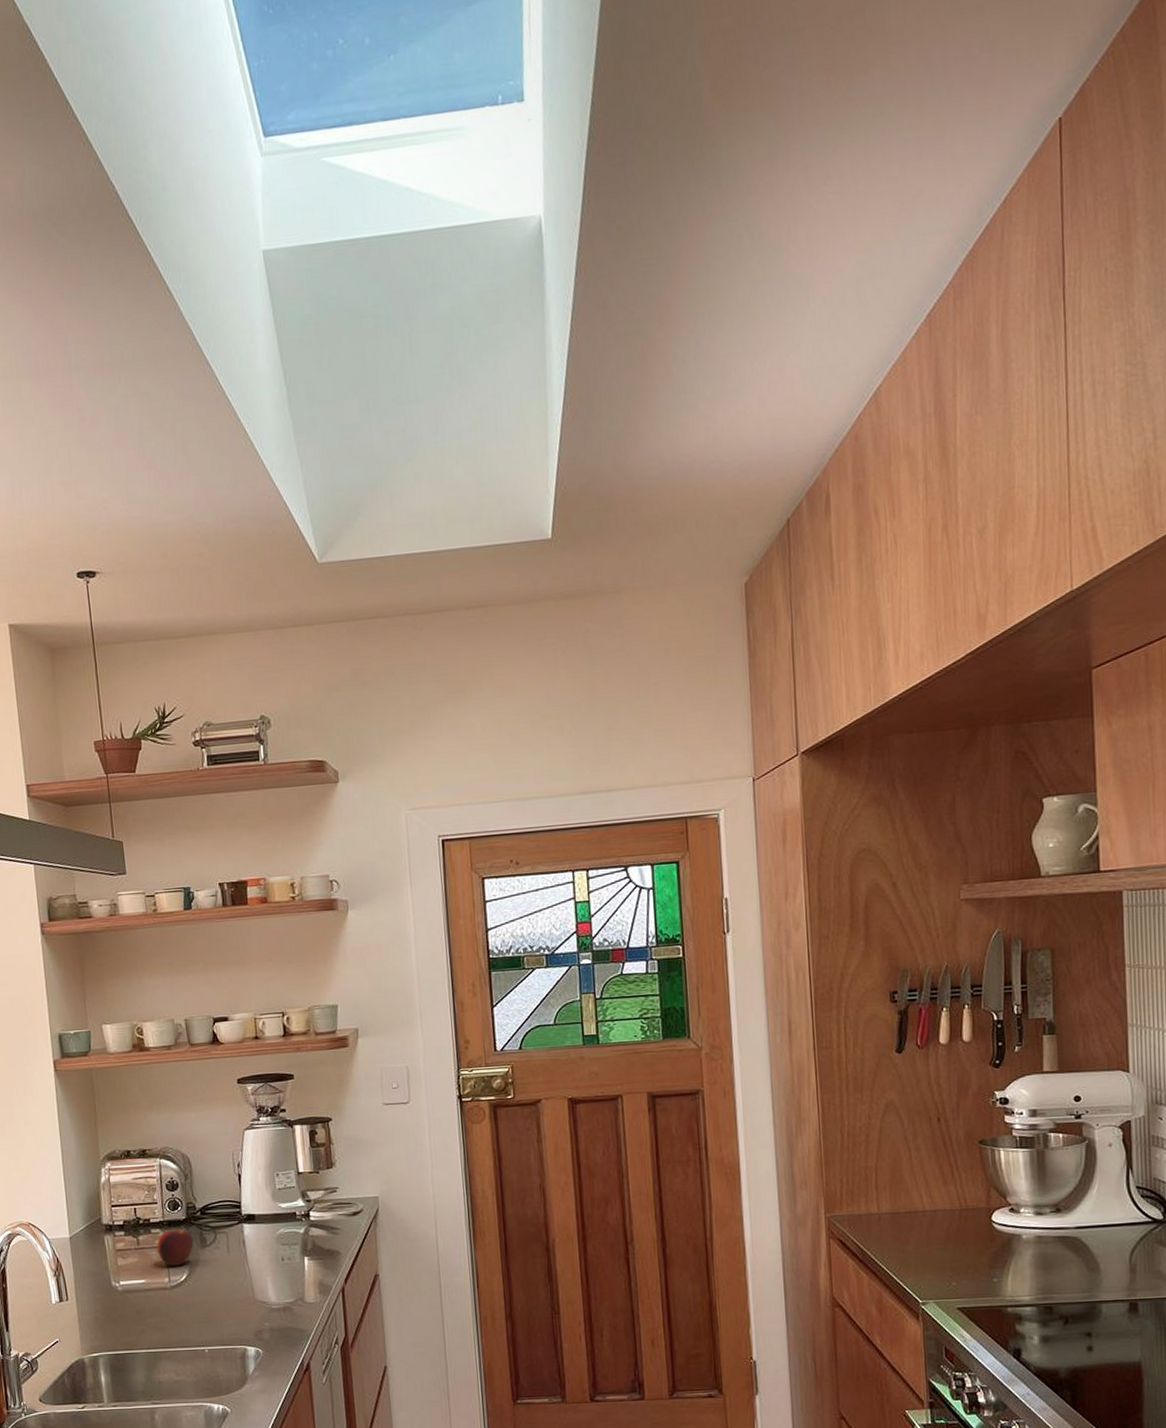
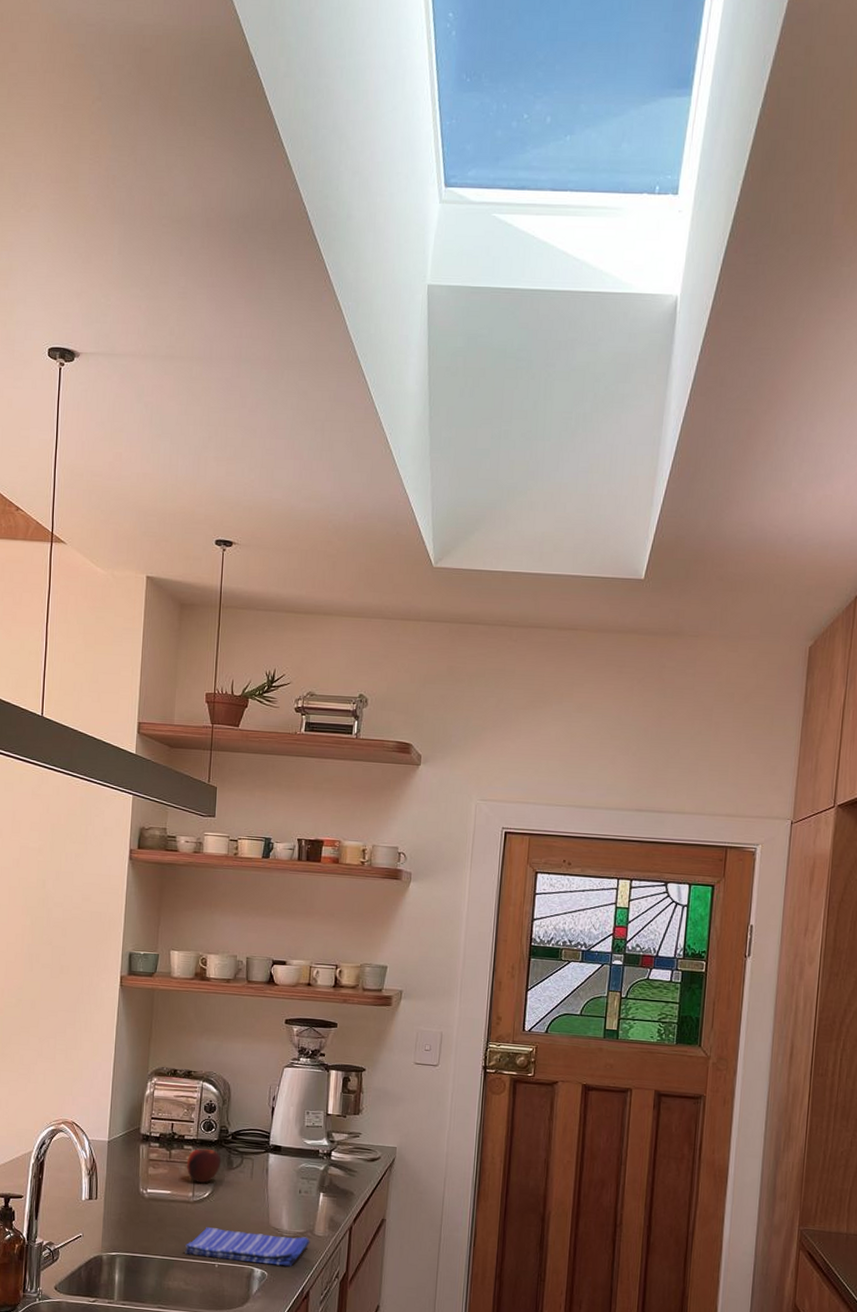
dish towel: none [170,1306,302,1344] -> present [185,1227,310,1267]

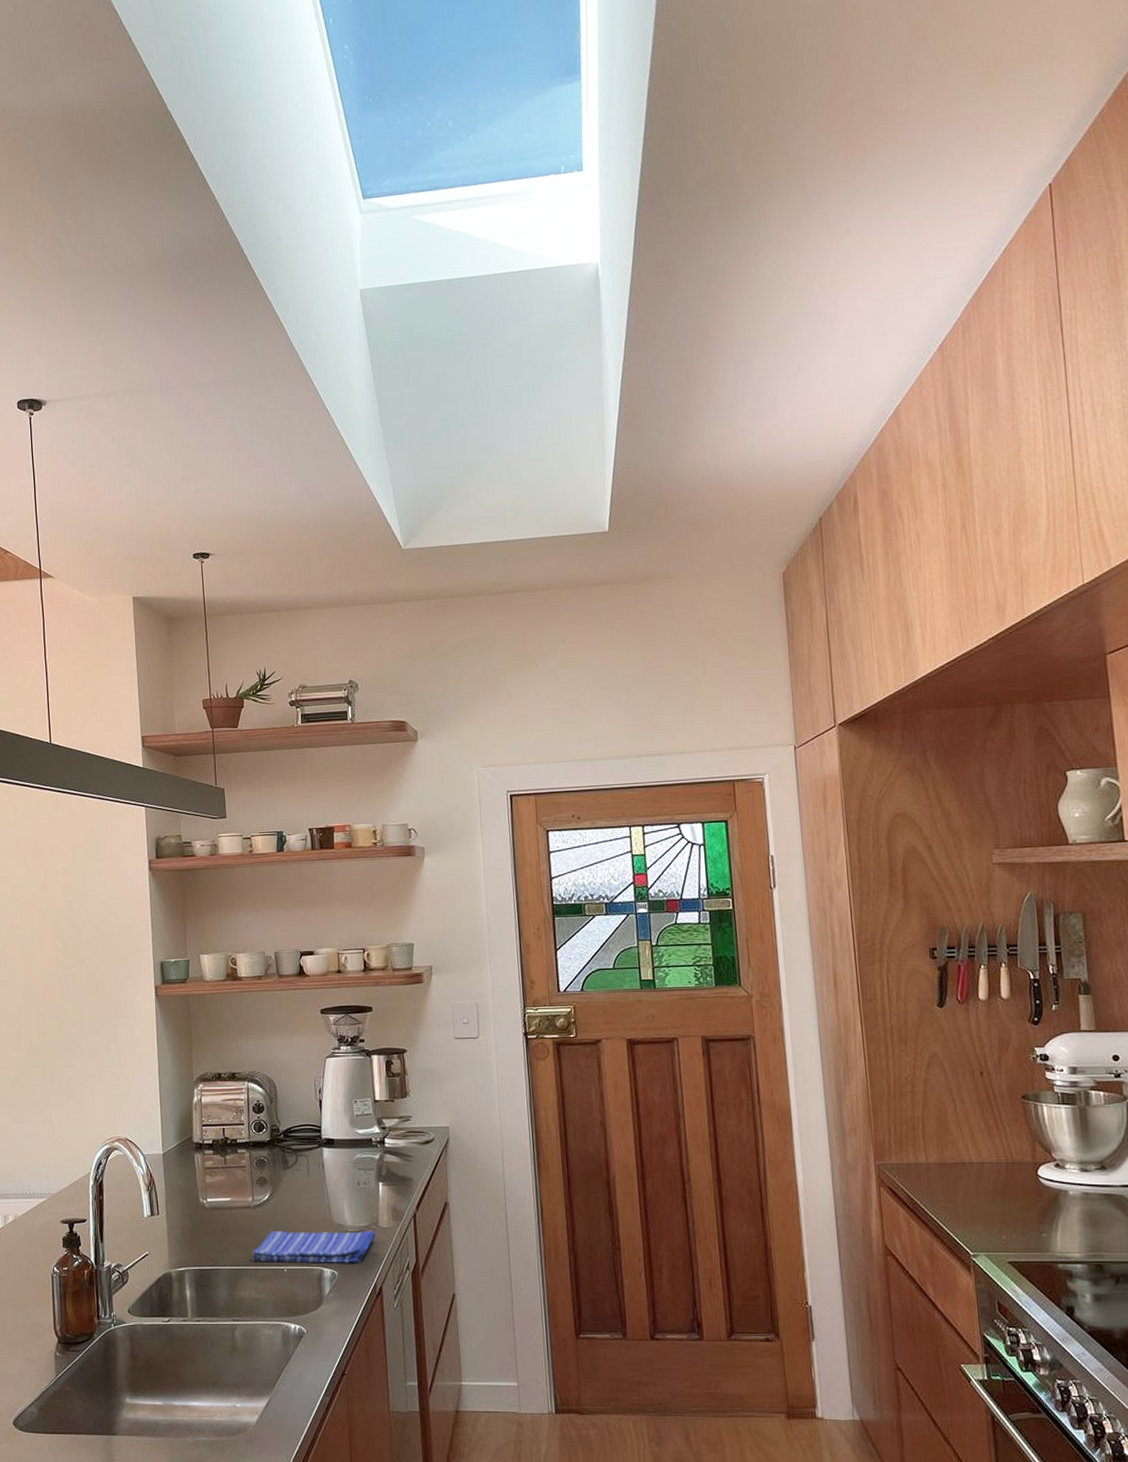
apple: present [186,1148,221,1183] -> none [242,1151,277,1186]

